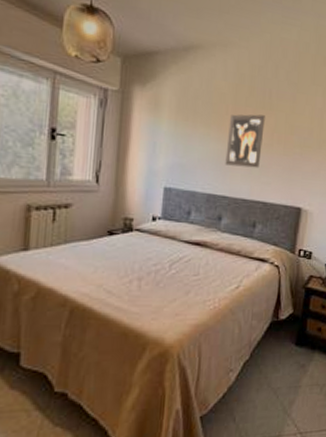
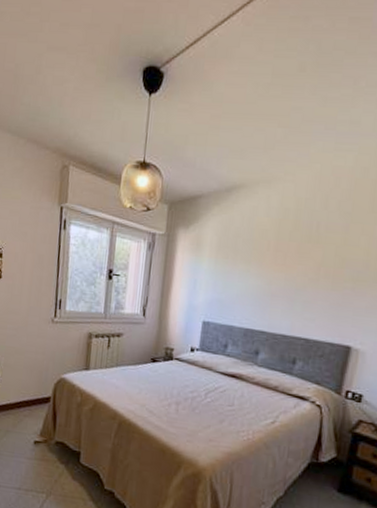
wall art: present [225,114,265,168] -> none [264,248,311,304]

